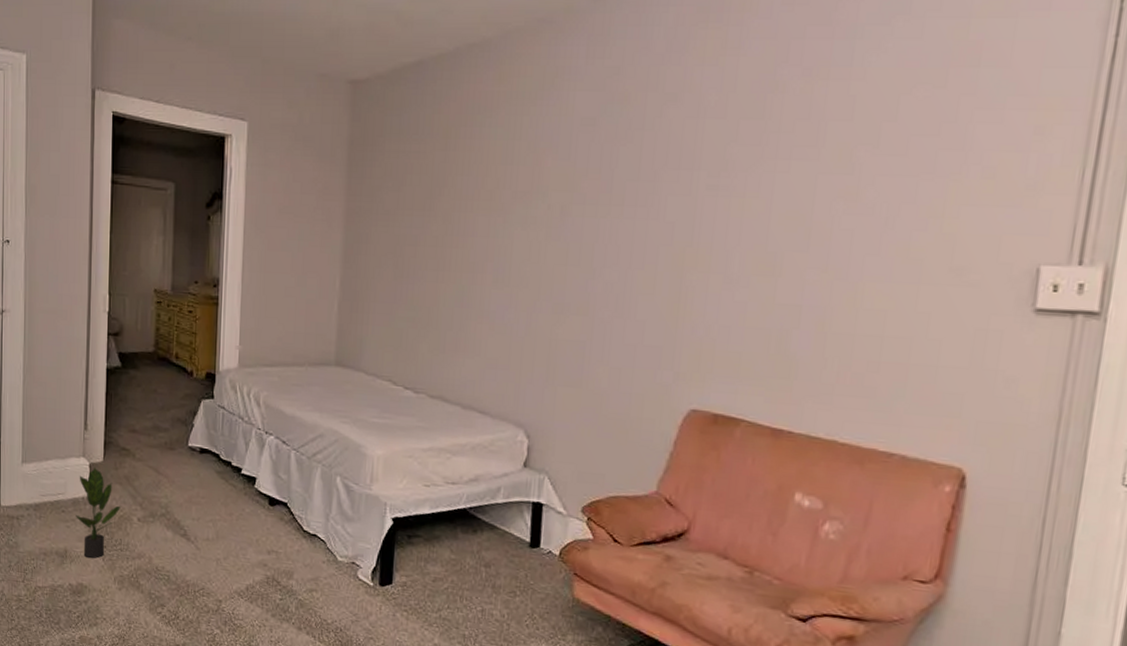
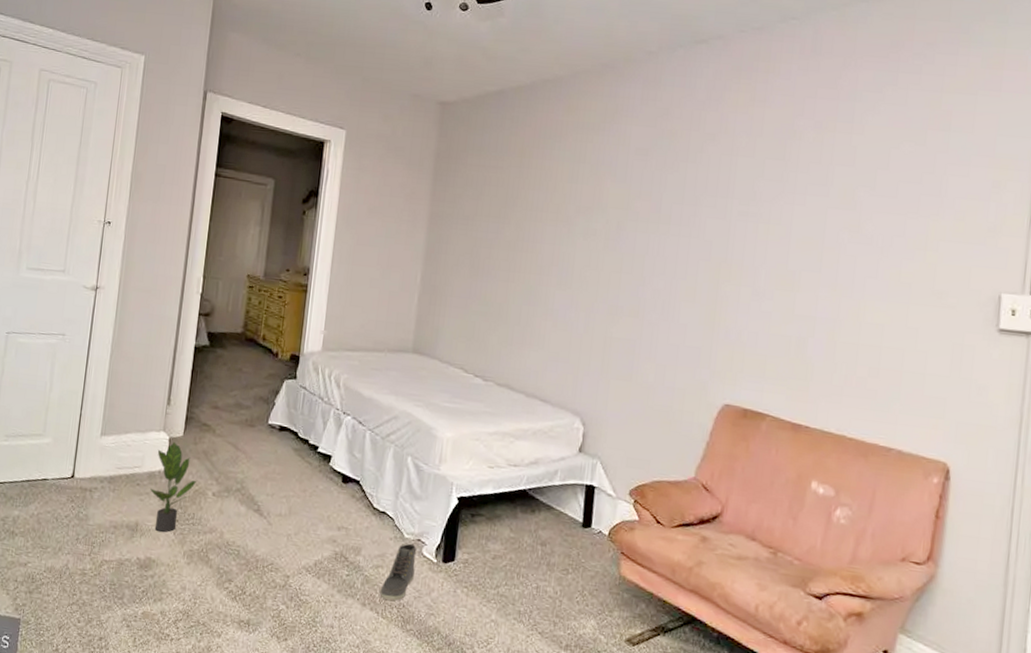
sneaker: none [315,566,352,625] -> present [379,543,417,601]

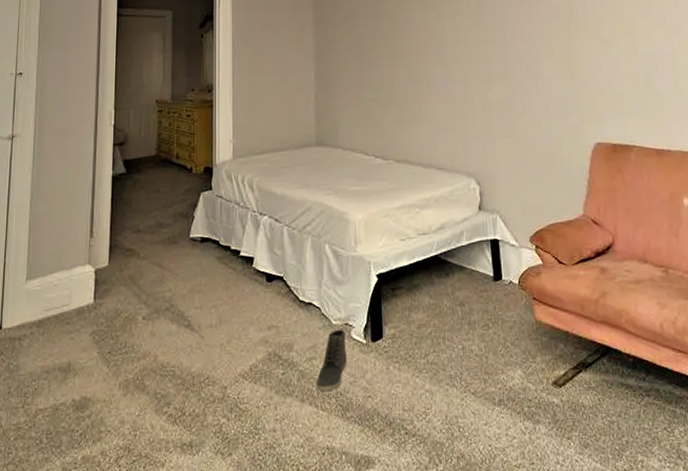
potted plant: present [150,441,196,532] -> none [80,272,125,367]

